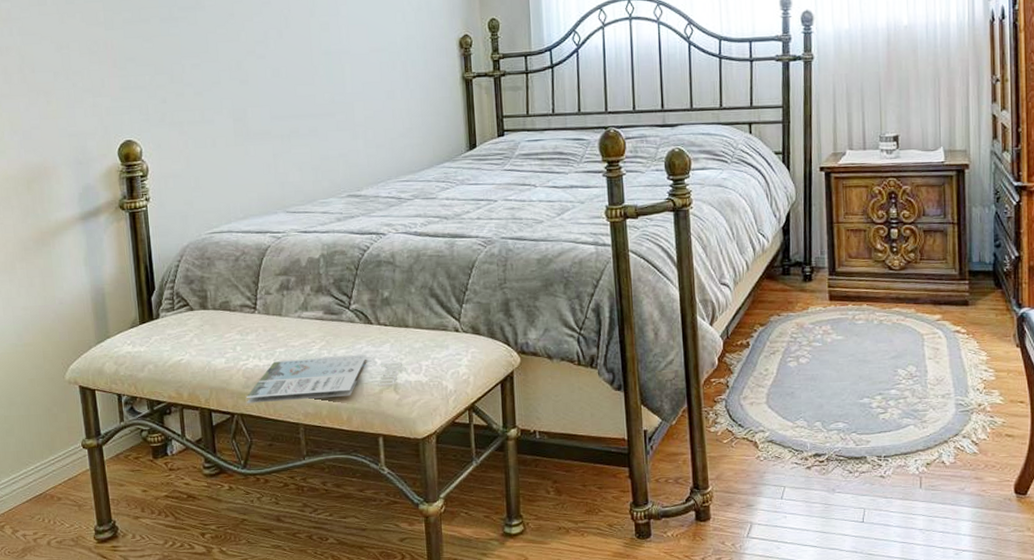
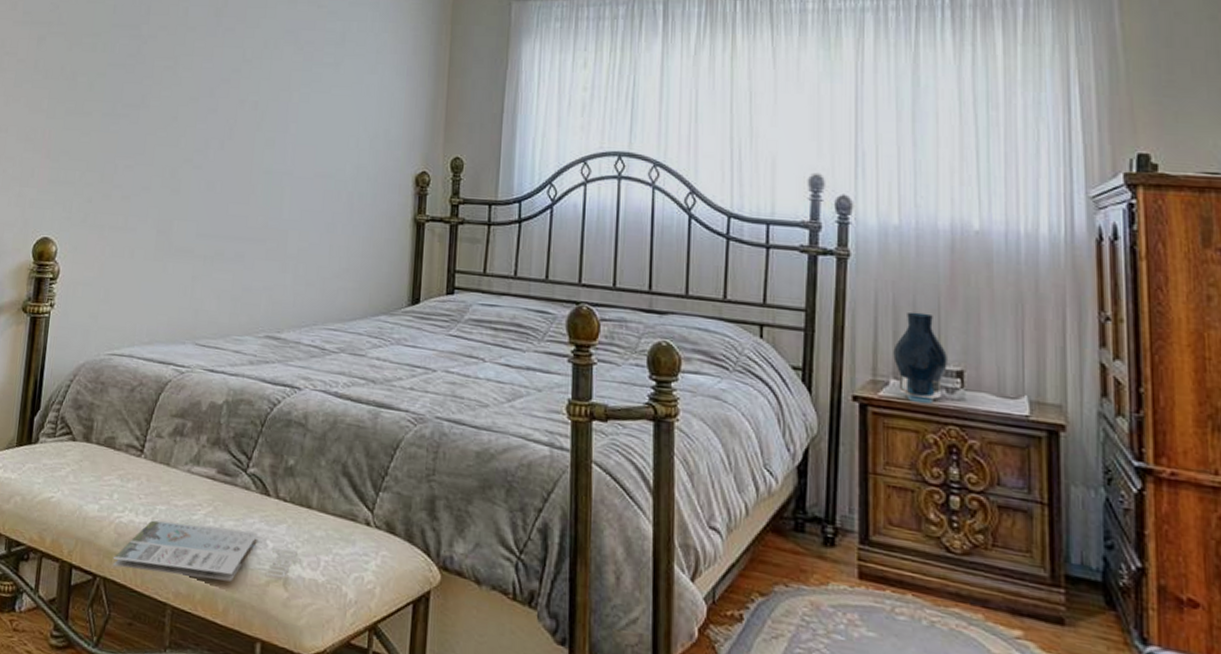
vase: none [848,95,887,165] -> present [893,312,947,405]

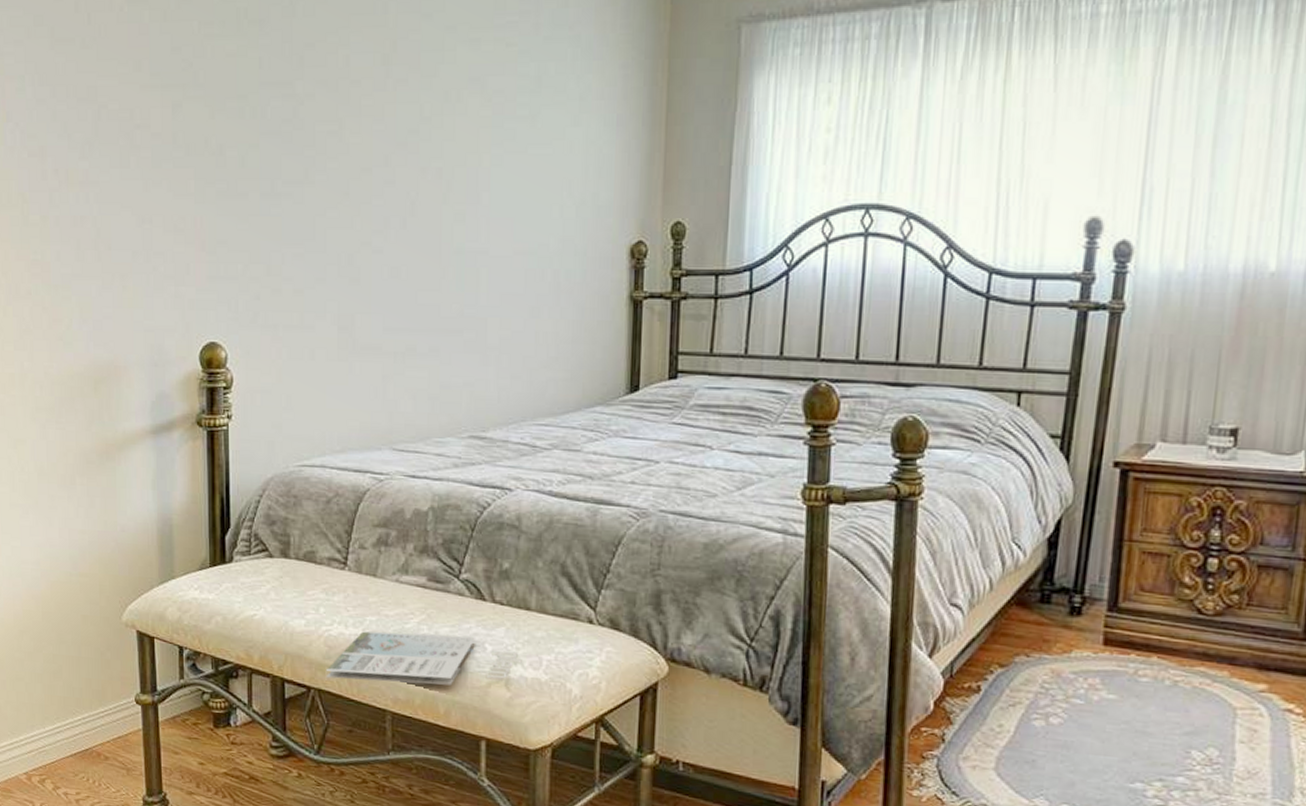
vase: present [893,312,947,405] -> none [1162,368,1223,466]

